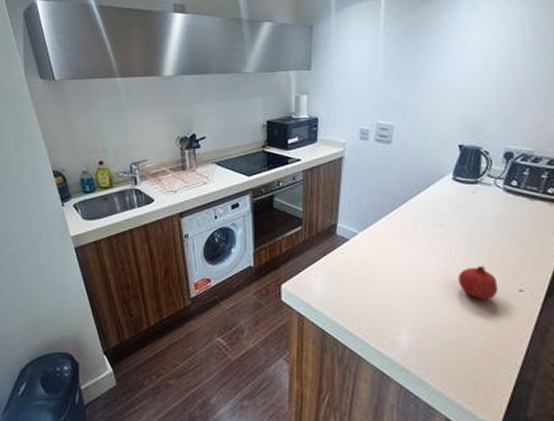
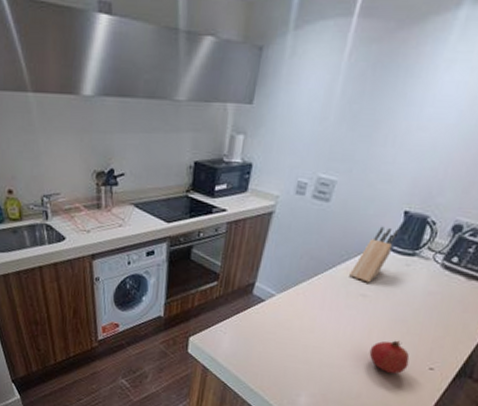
knife block: none [423,160,458,213] -> present [349,226,399,283]

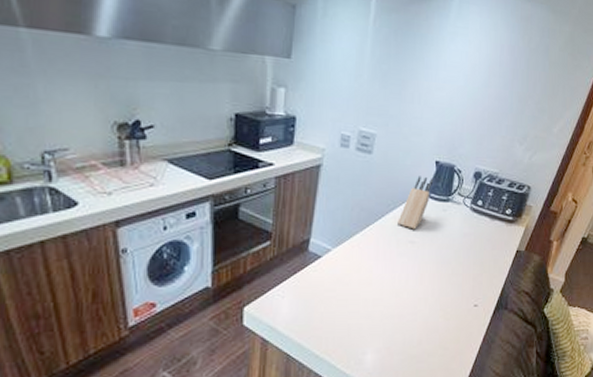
fruit: present [369,340,410,374] -> none [423,282,457,315]

